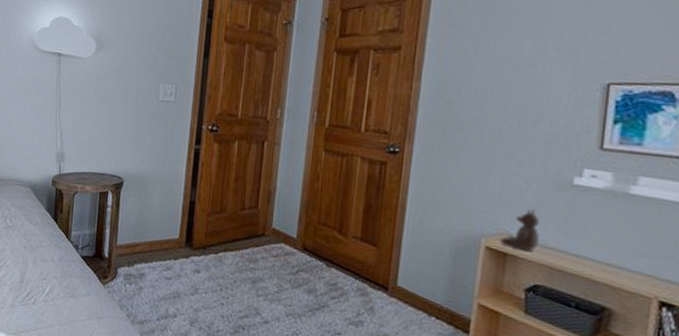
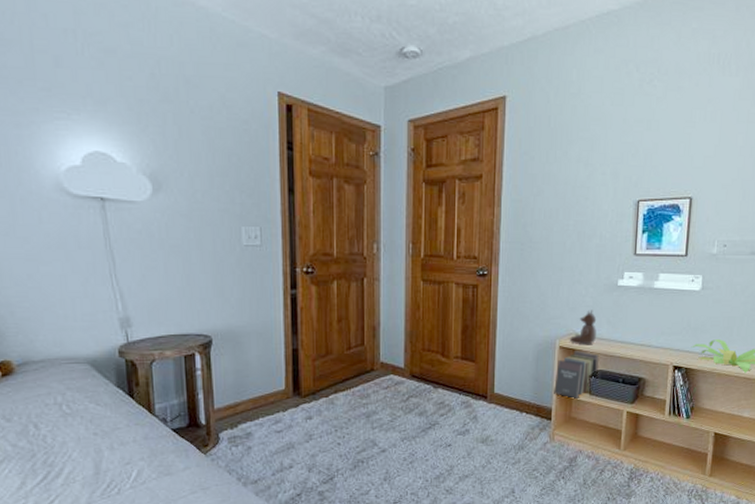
books: none [475,255,543,315] -> present [554,351,600,399]

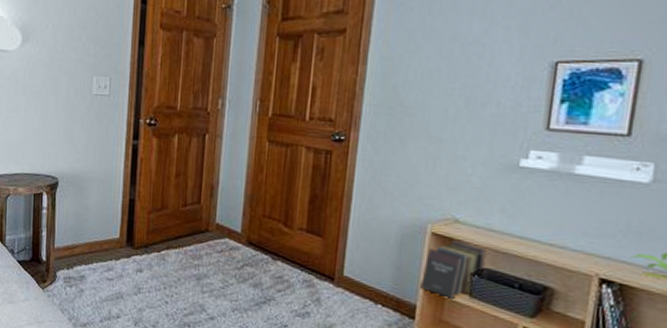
stuffed animal: present [570,310,597,344] -> none [447,192,486,235]

